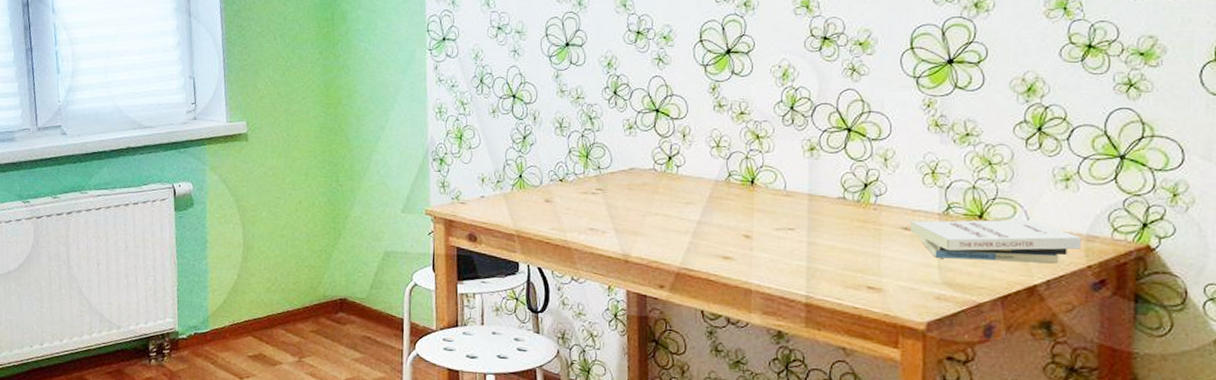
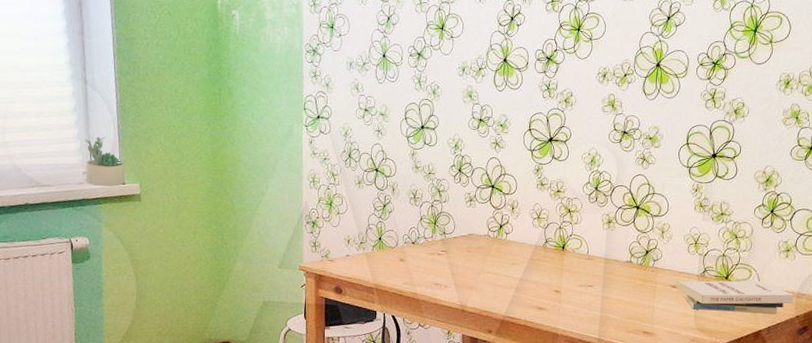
succulent plant: none [189,72,231,127] -> present [86,136,125,187]

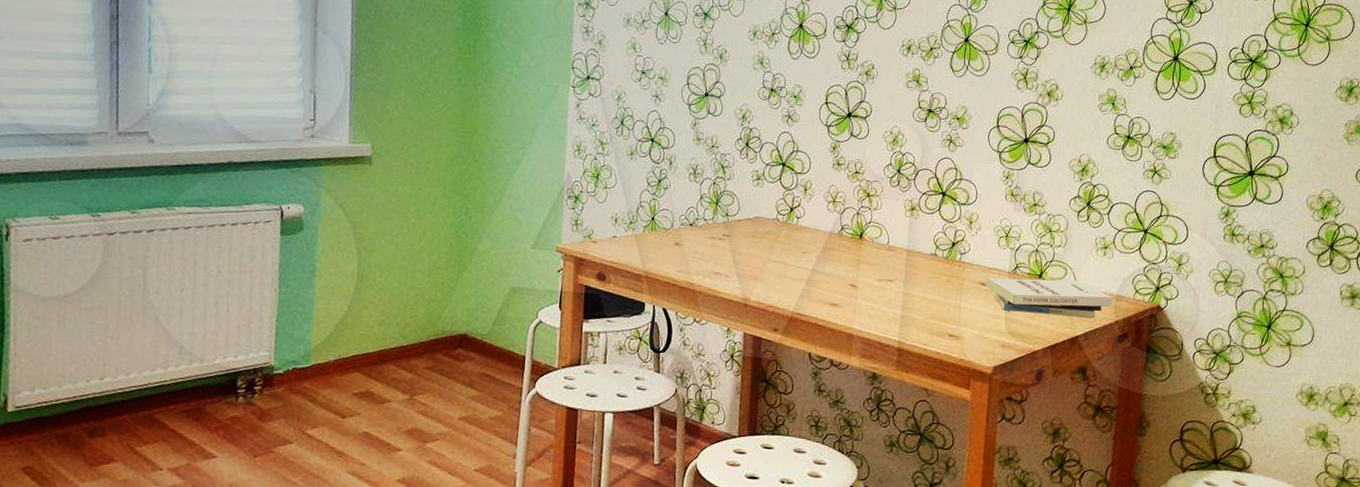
succulent plant: present [86,136,125,187] -> none [306,87,356,147]

